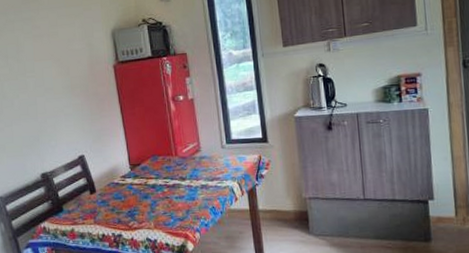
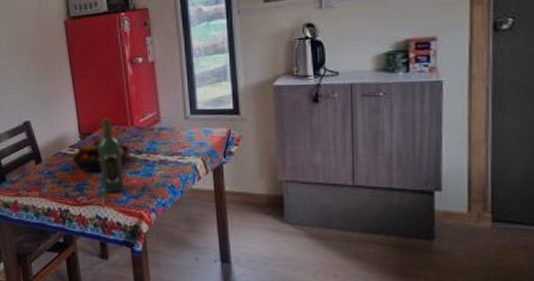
fruit bowl: none [123,163,176,199] -> present [71,133,130,172]
wine bottle: none [146,150,171,217] -> present [97,118,124,193]

